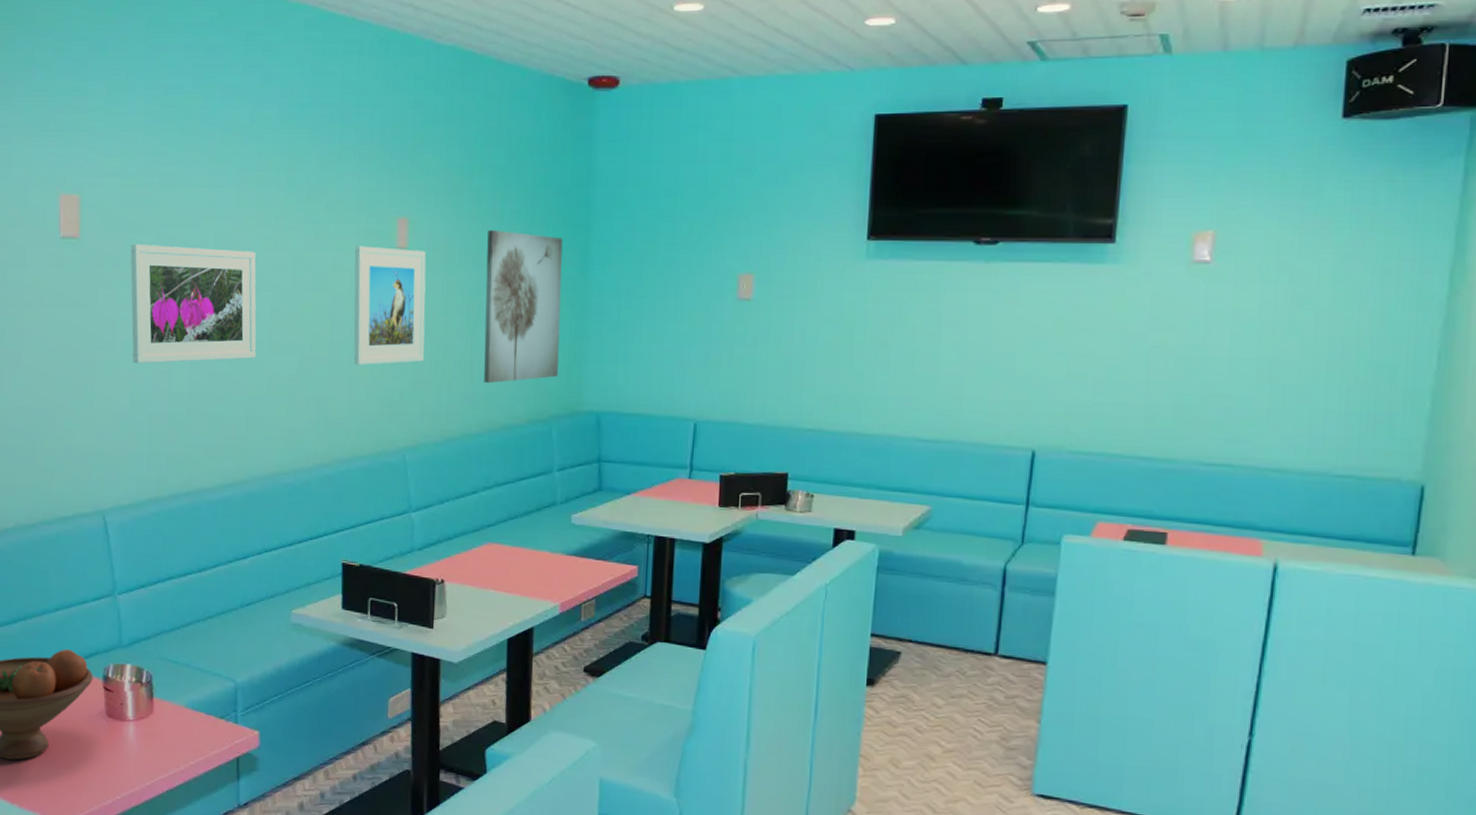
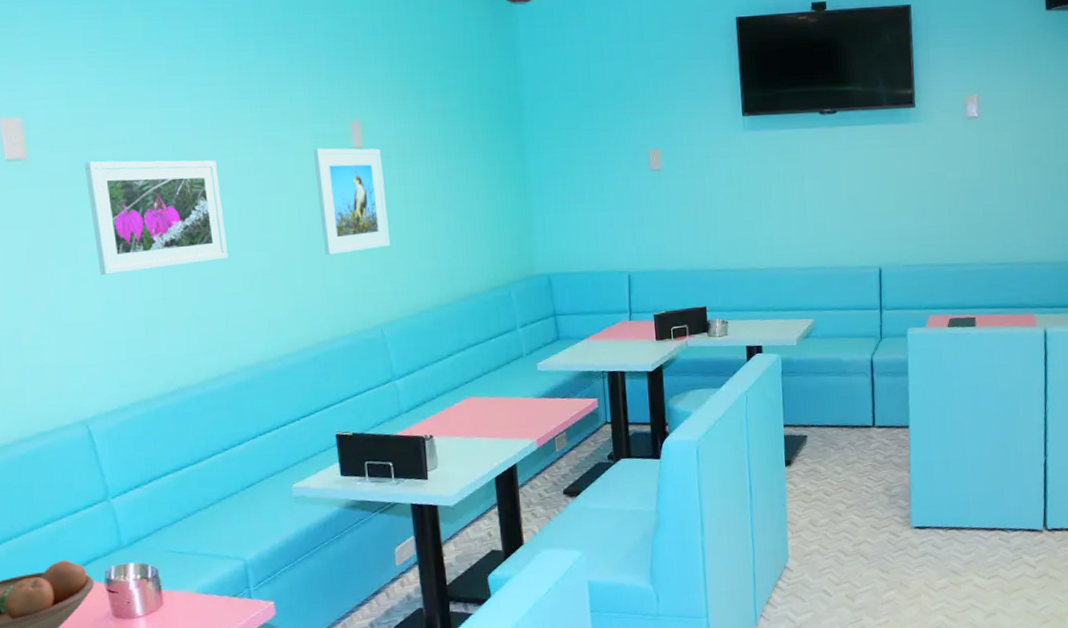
wall art: present [484,229,563,384] -> none [433,126,511,260]

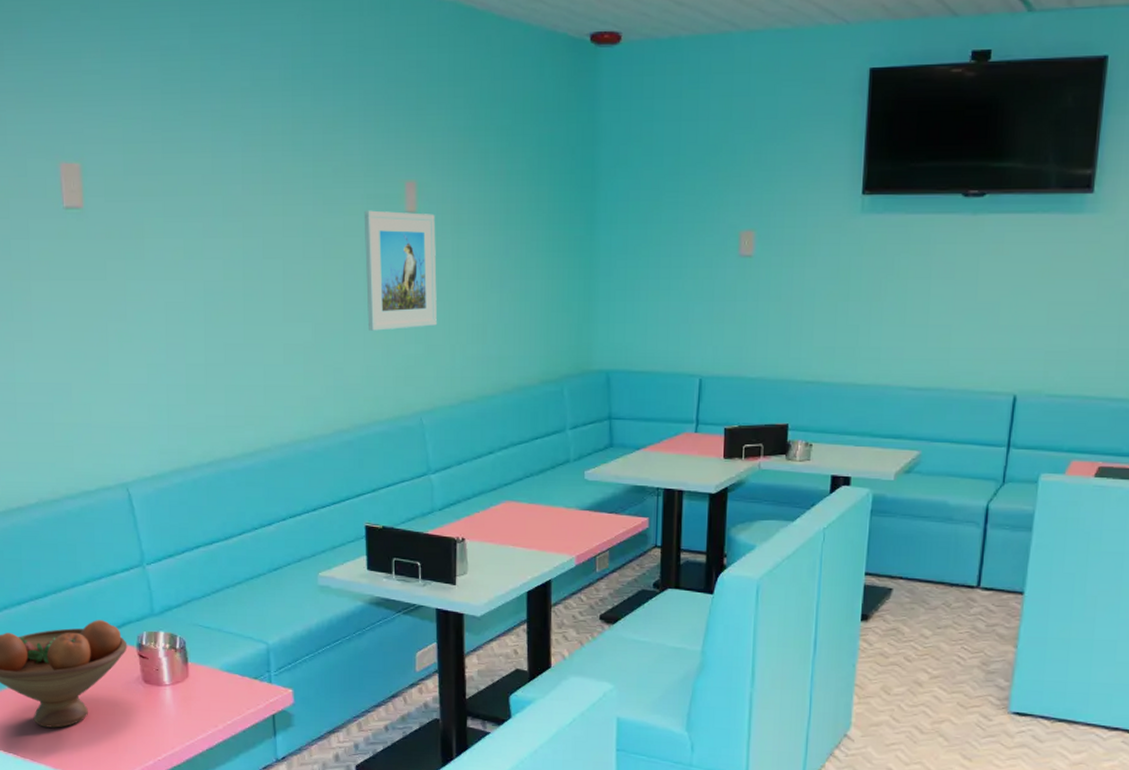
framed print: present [84,160,229,275] -> none [136,213,271,335]

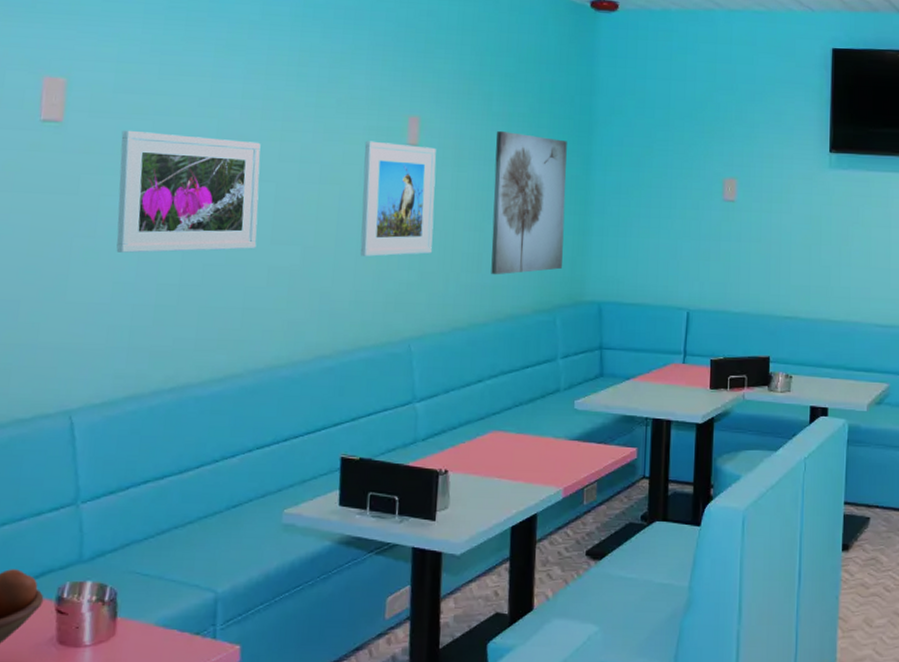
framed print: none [136,213,271,335] -> present [116,130,261,253]
wall art: none [494,191,570,346] -> present [491,130,567,275]

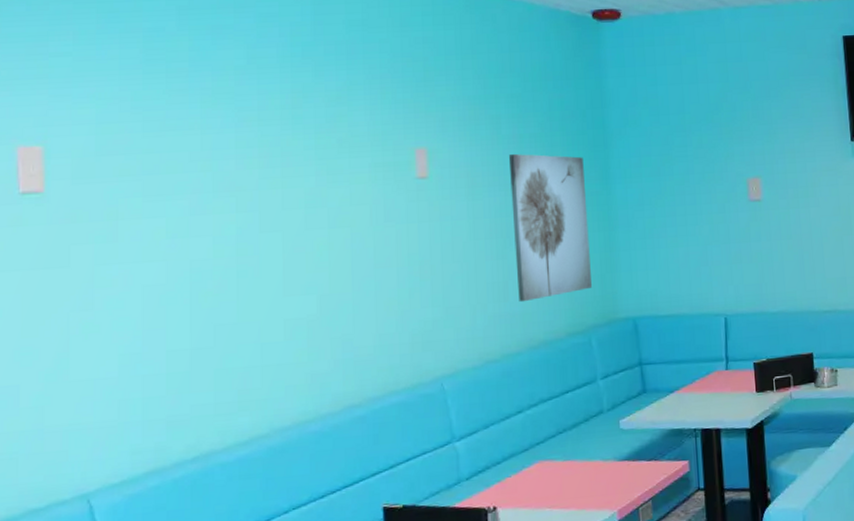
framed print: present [116,130,261,253] -> none [110,192,269,323]
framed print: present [360,141,436,257] -> none [372,178,455,298]

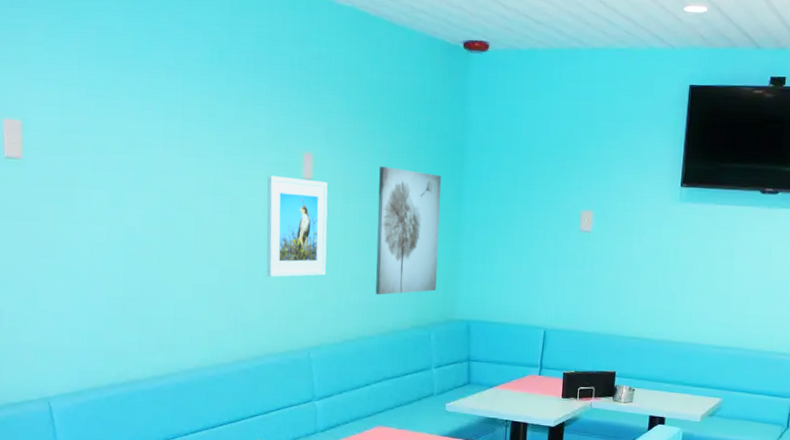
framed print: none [372,178,455,298] -> present [266,175,328,277]

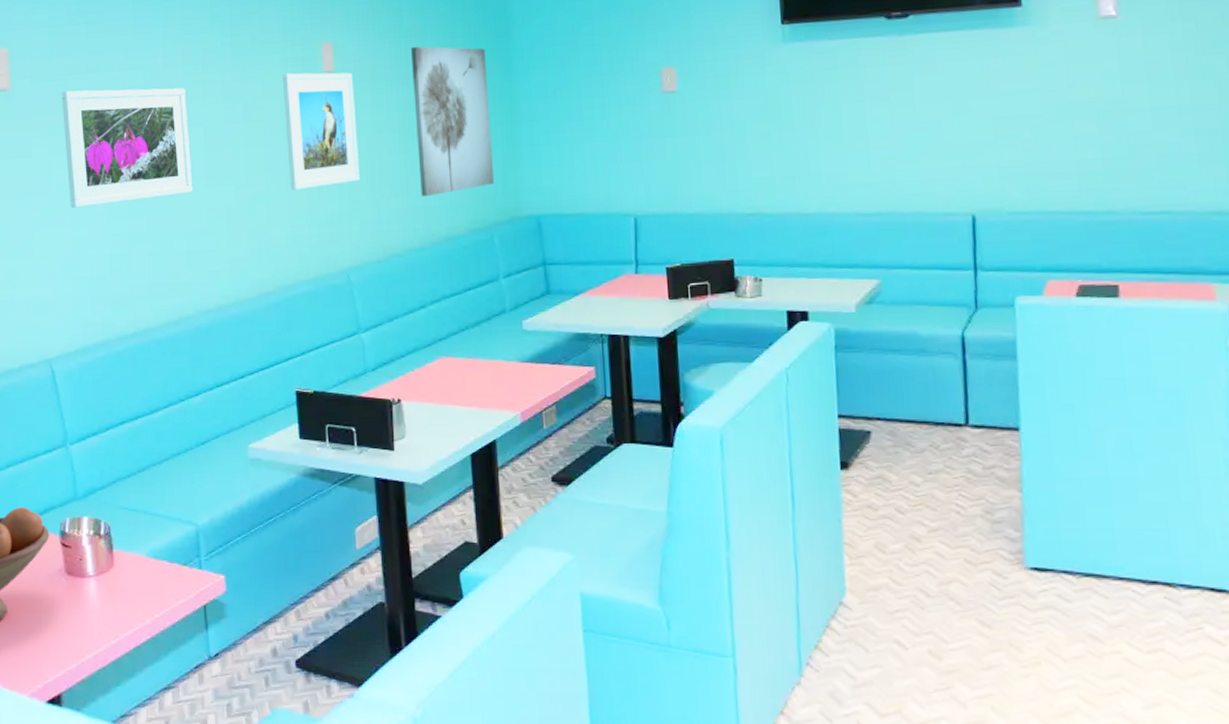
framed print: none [69,165,183,271] -> present [61,88,193,208]

